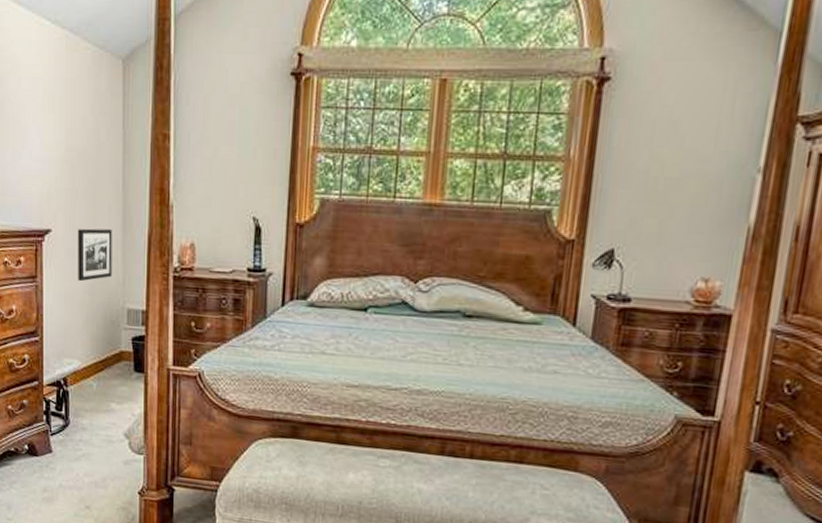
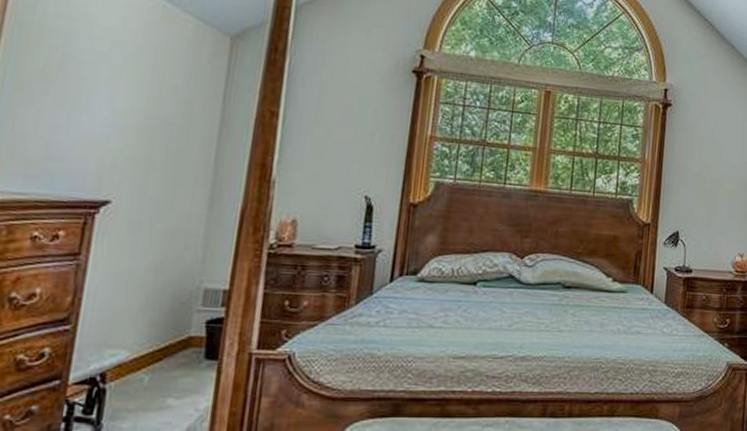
picture frame: present [77,228,112,282] -> none [140,201,196,260]

